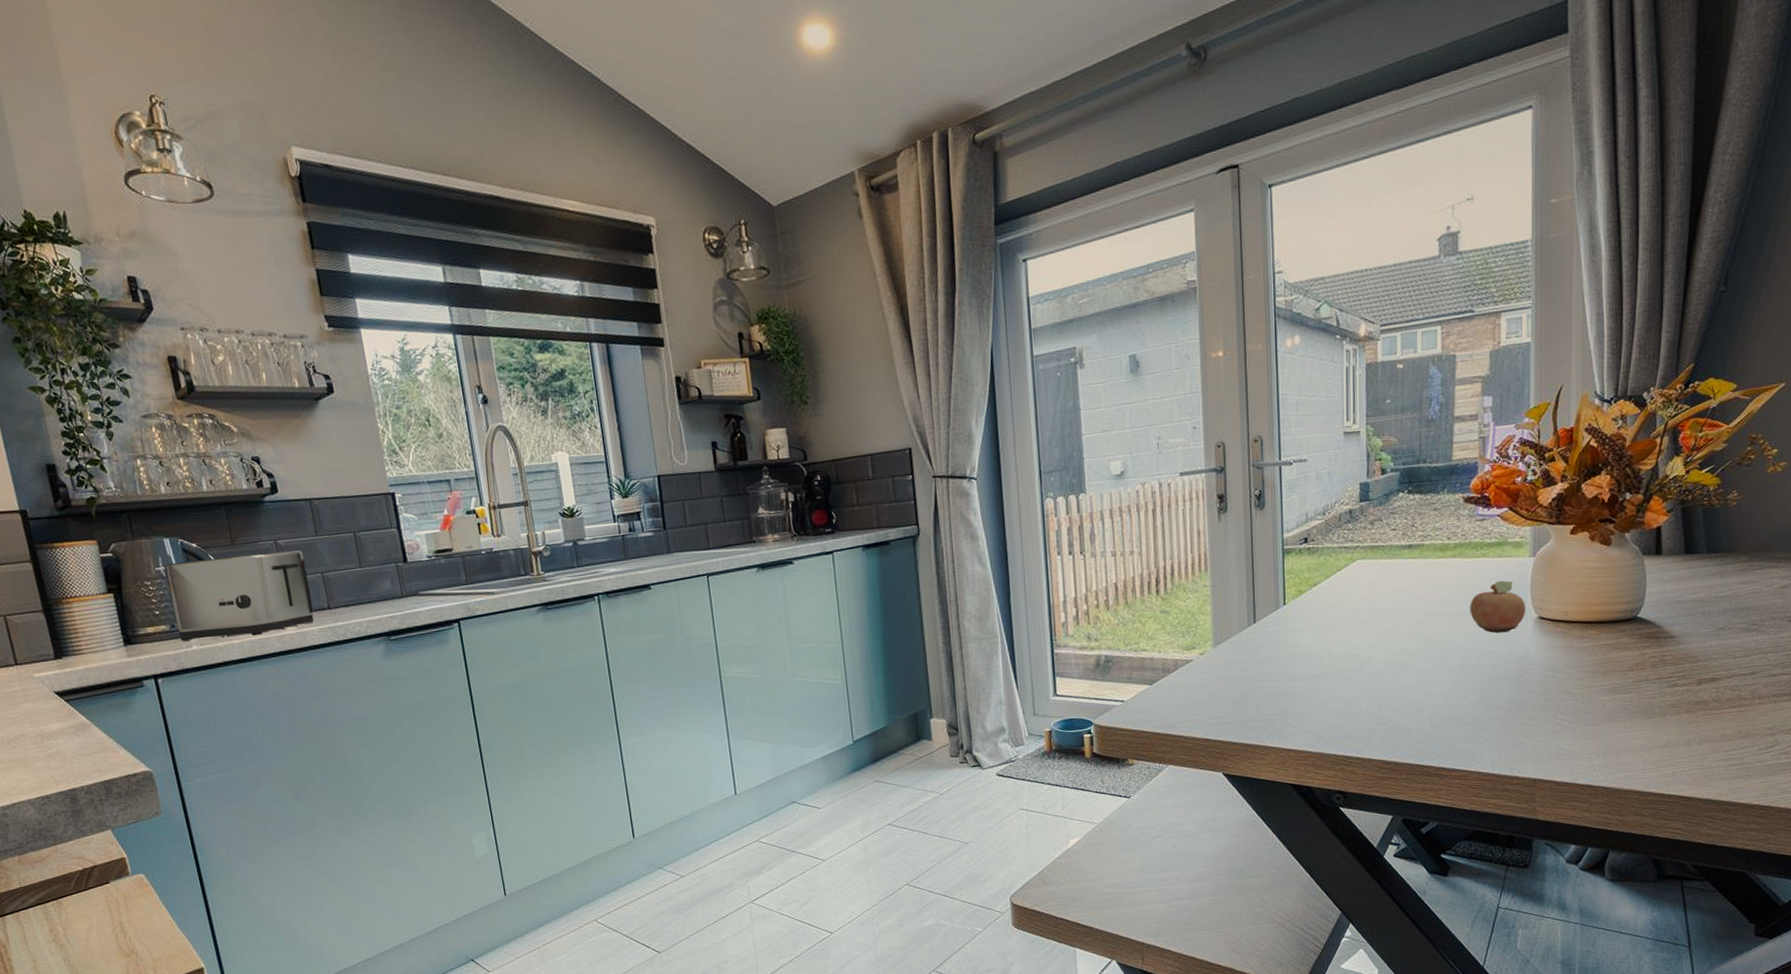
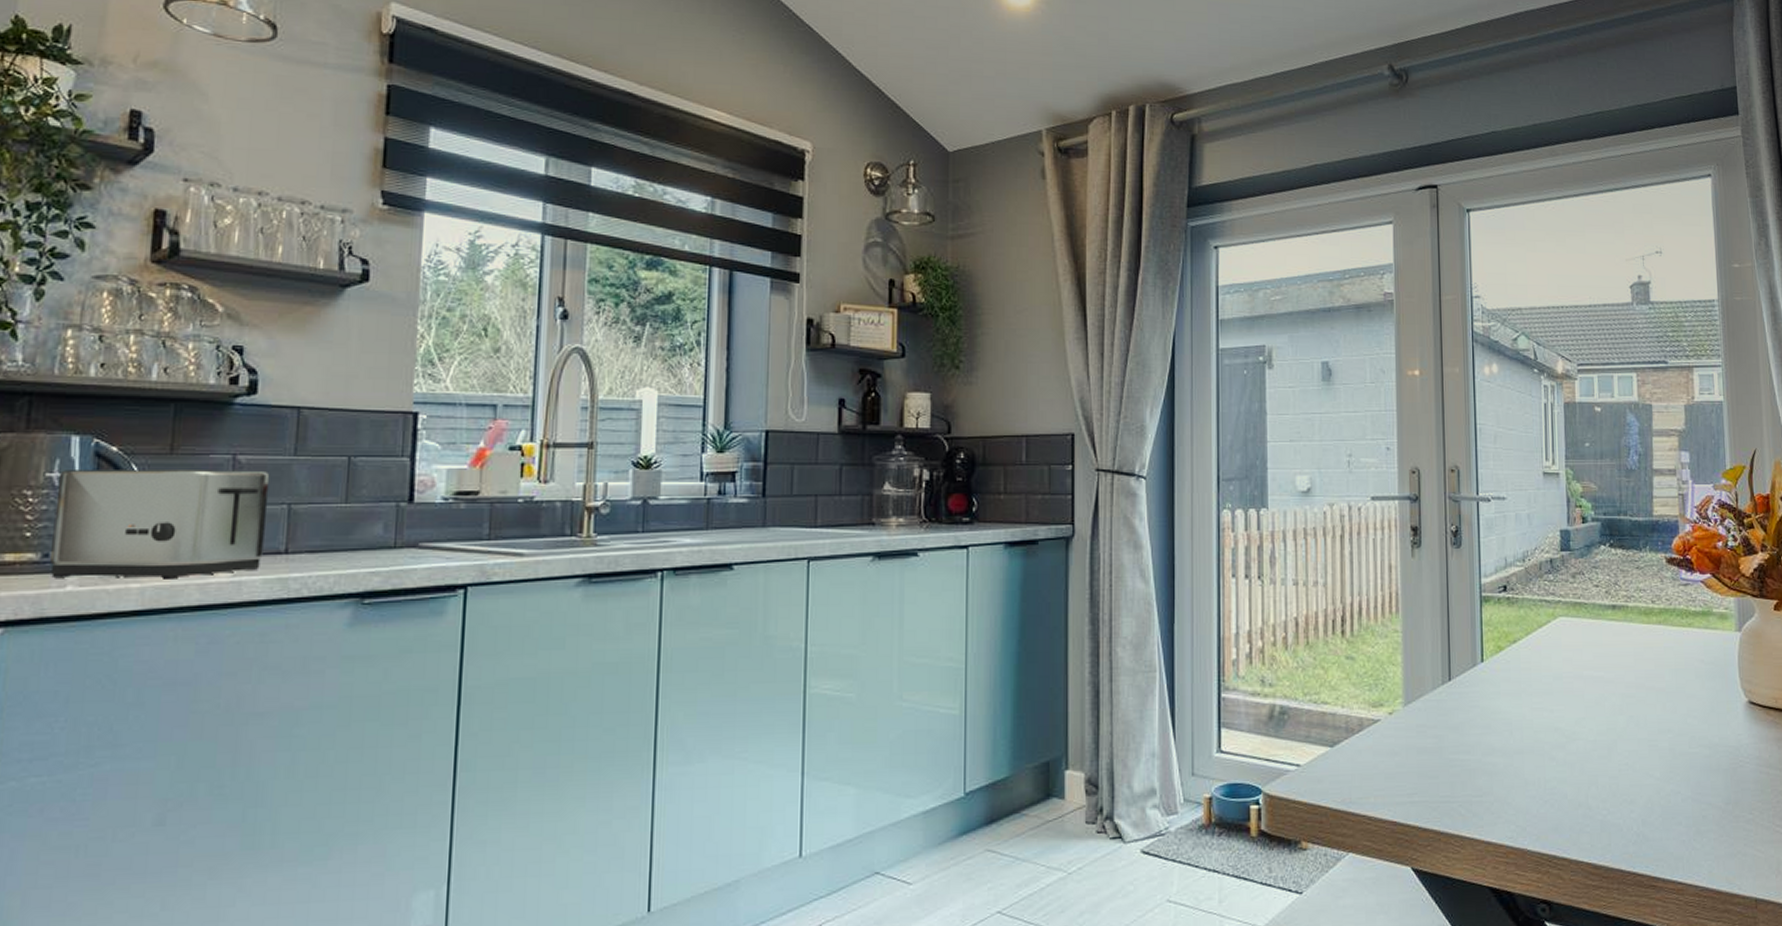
fruit: present [1470,580,1526,633] -> none [1678,655,1736,717]

